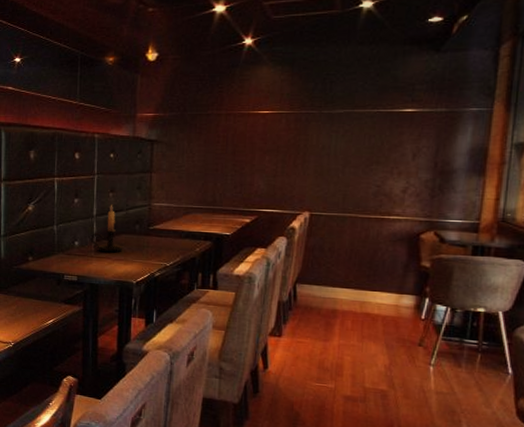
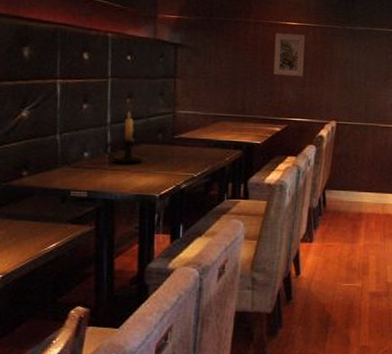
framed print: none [244,123,278,166] -> present [273,33,306,76]

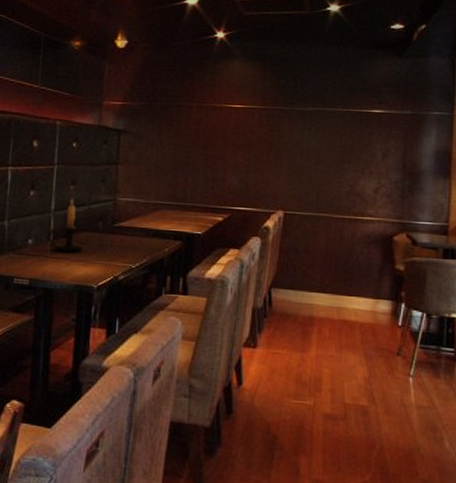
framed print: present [273,33,306,76] -> none [216,116,251,162]

